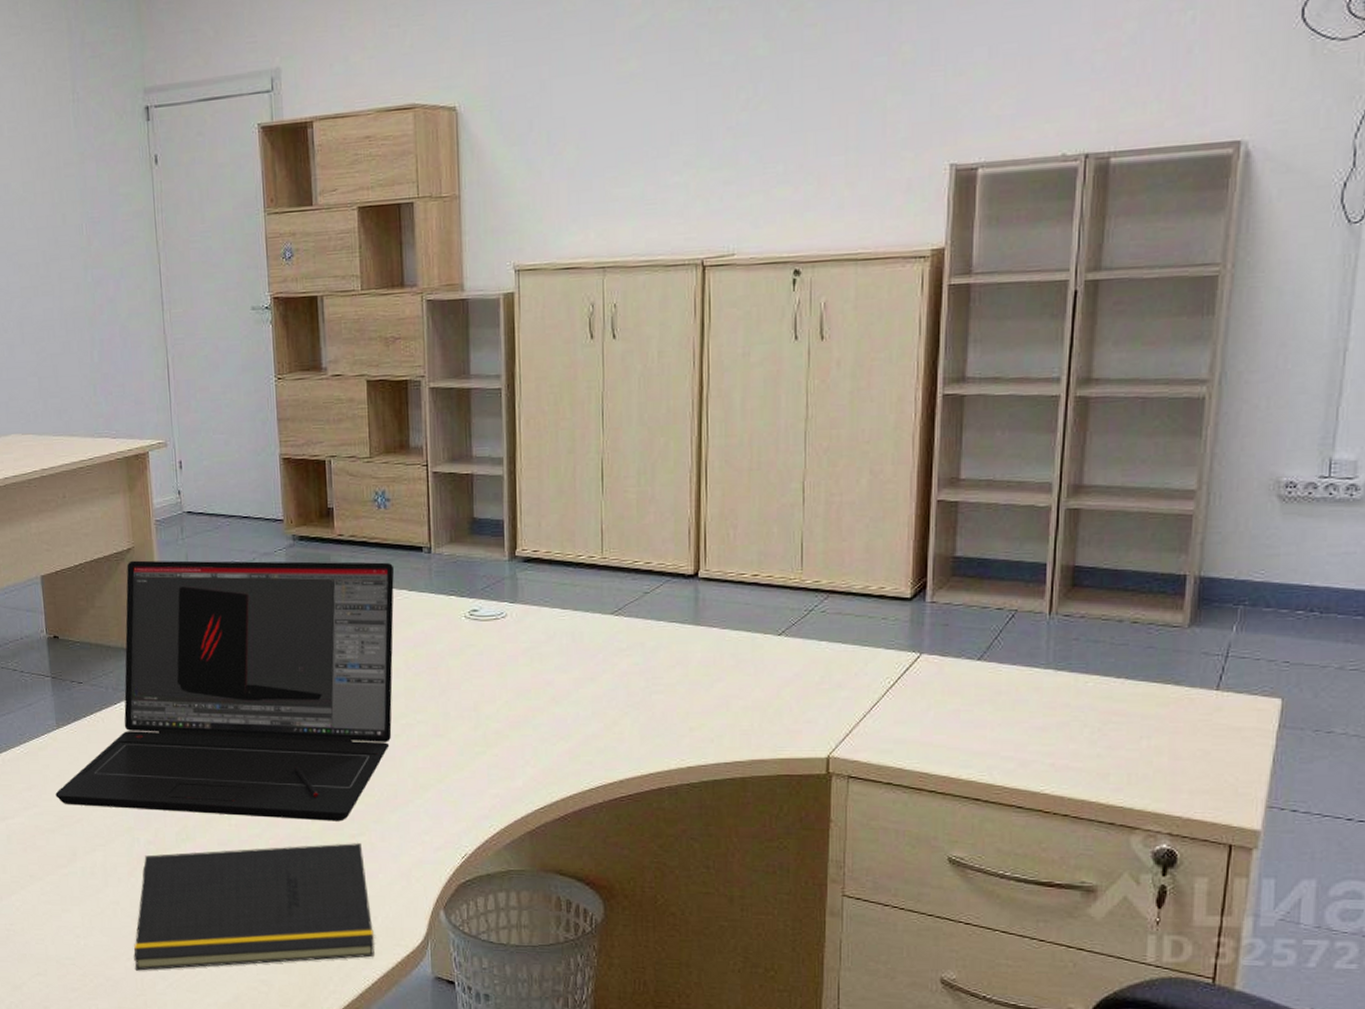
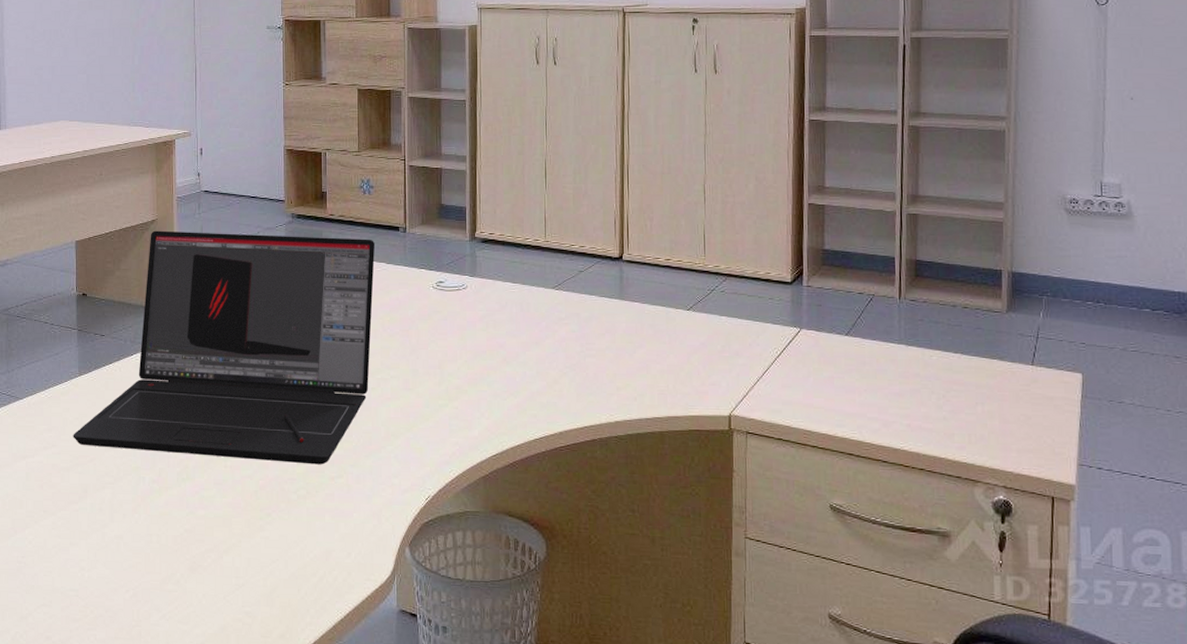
notepad: present [133,843,375,971] -> none [132,484,347,602]

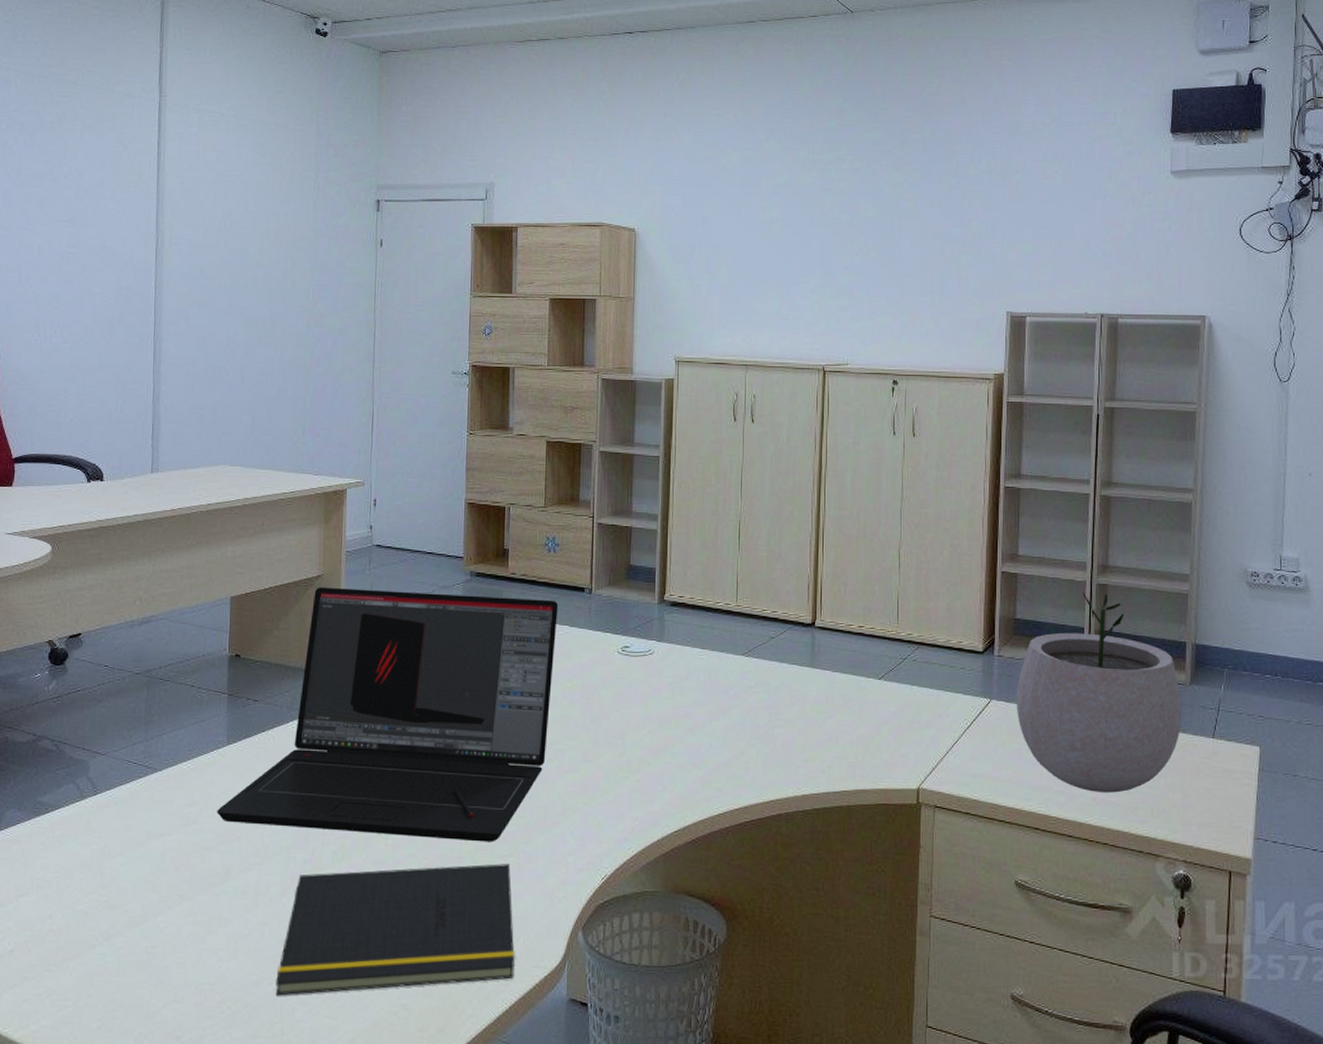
notepad: none [132,484,347,602] -> present [275,864,515,996]
plant pot: none [826,222,999,420] -> present [1016,592,1182,793]

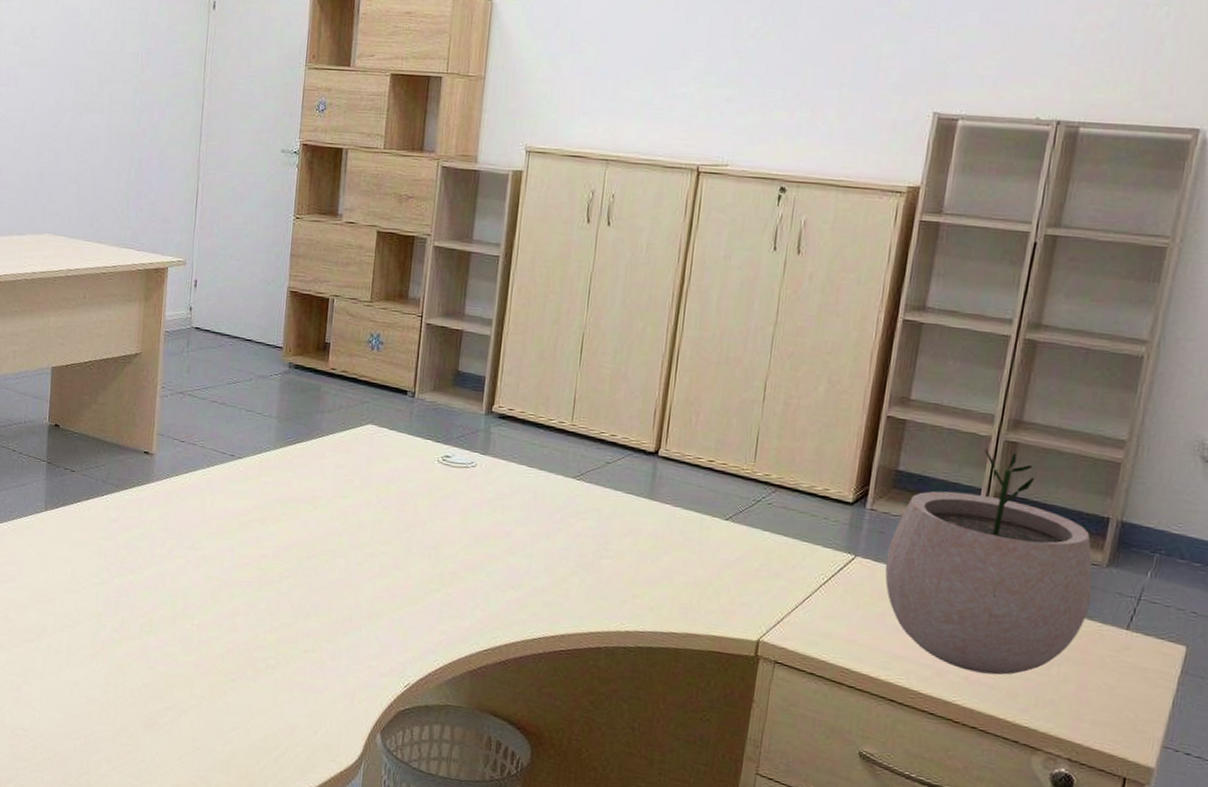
laptop: present [217,587,558,842] -> none [34,365,378,636]
notepad: present [275,864,515,996] -> none [83,642,313,769]

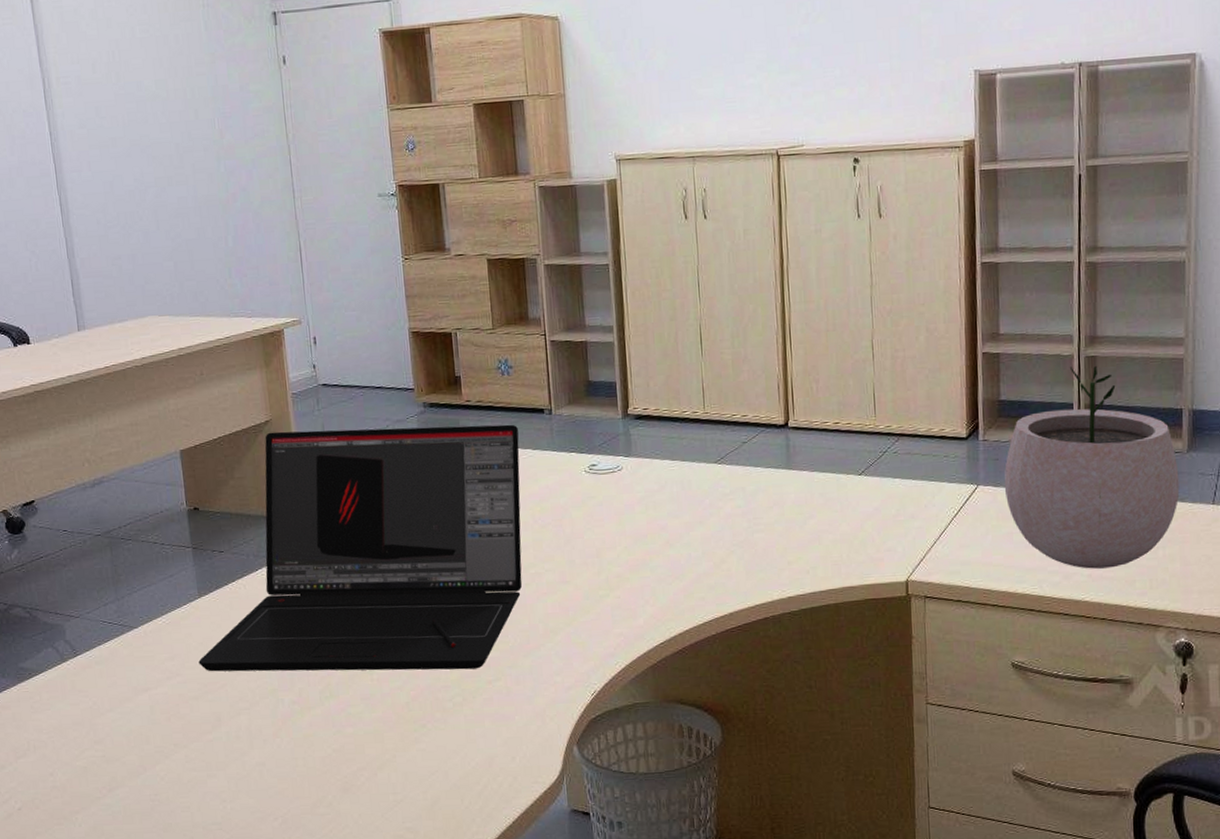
laptop: none [34,365,378,636] -> present [198,424,523,672]

